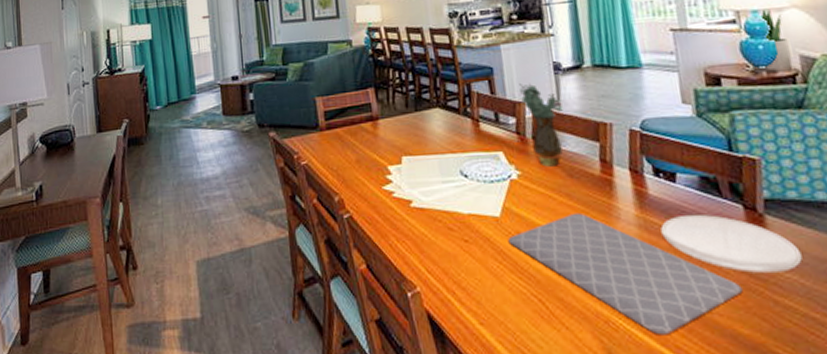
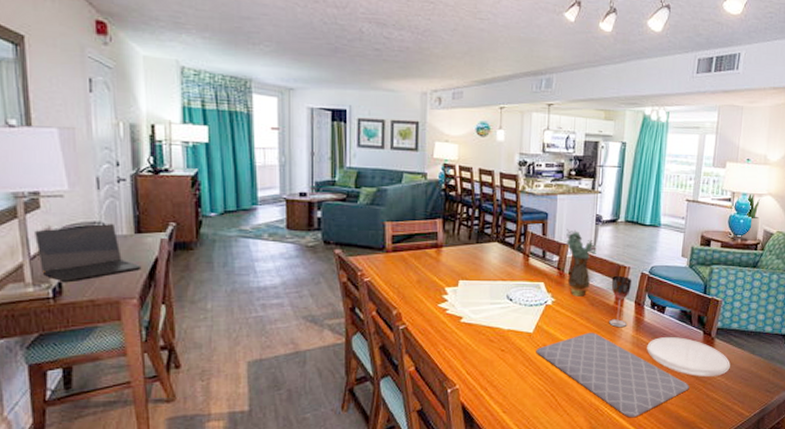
laptop: none [23,126,103,186] -> present [35,224,142,283]
wineglass: none [589,135,624,205] -> present [609,275,632,328]

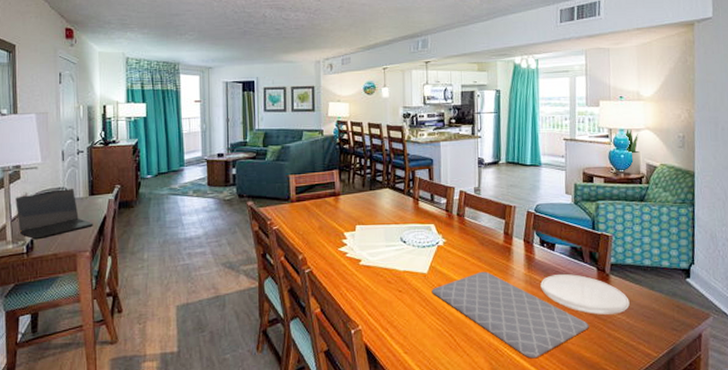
vase: present [566,229,593,297] -> none [451,173,478,237]
wineglass: present [609,275,632,328] -> none [498,214,519,266]

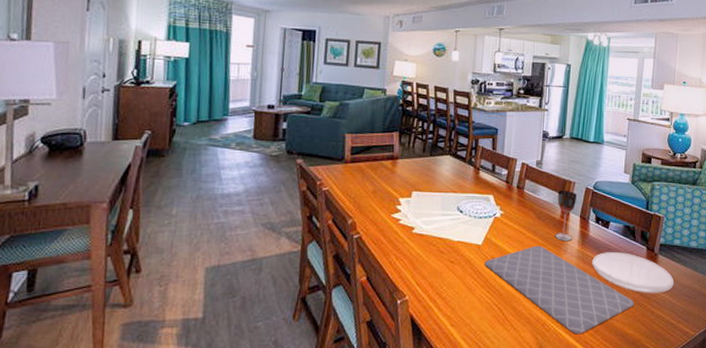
laptop: present [15,189,94,240] -> none [19,131,115,186]
wineglass: none [498,214,519,266] -> present [555,189,578,242]
planter: present [615,129,641,175] -> none [672,114,697,159]

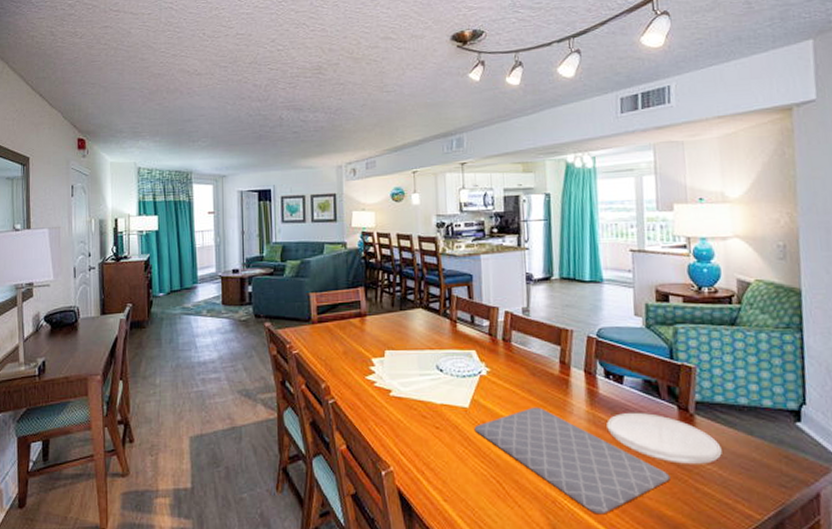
wineglass: present [555,189,578,242] -> none [552,340,578,402]

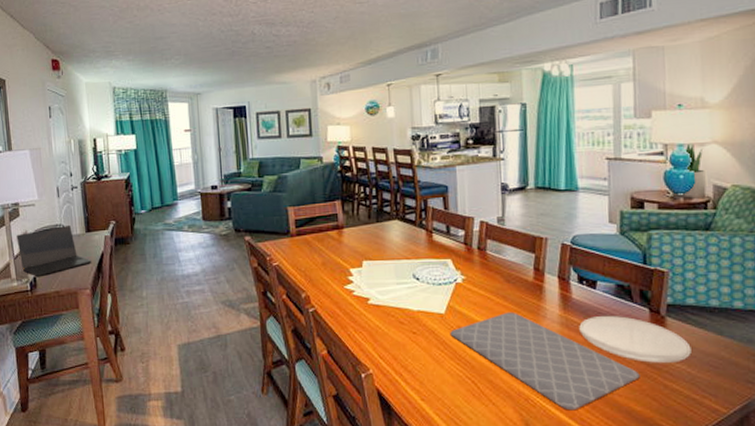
laptop: none [28,308,105,362] -> present [16,226,92,277]
planter: none [695,237,731,293] -> present [672,143,707,199]

